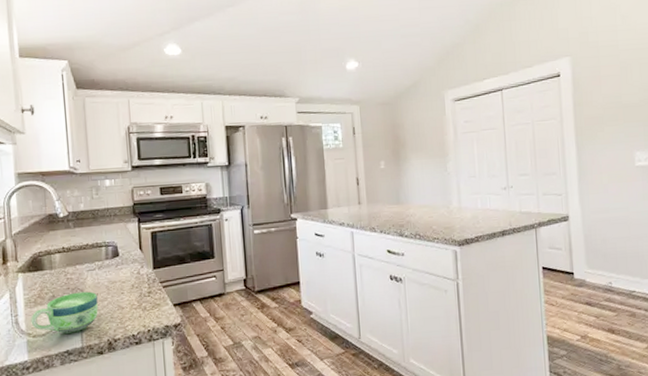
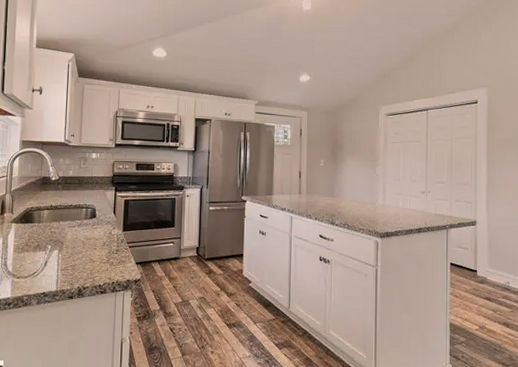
cup: present [31,291,98,334] -> none [17,244,74,278]

